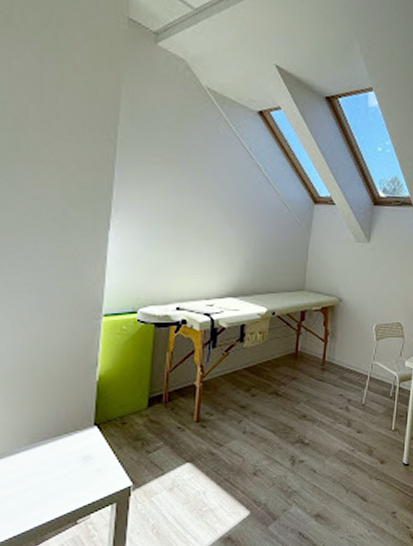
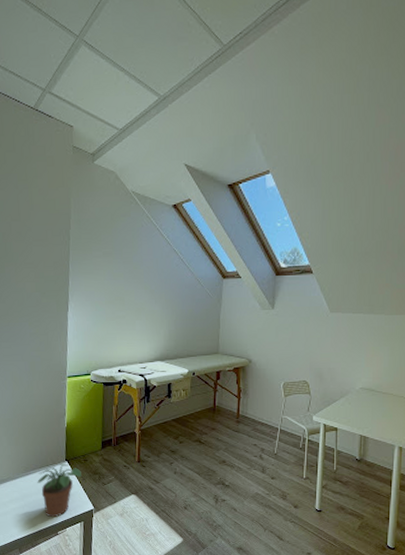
potted plant: none [49,428,117,502] -> present [37,463,82,518]

